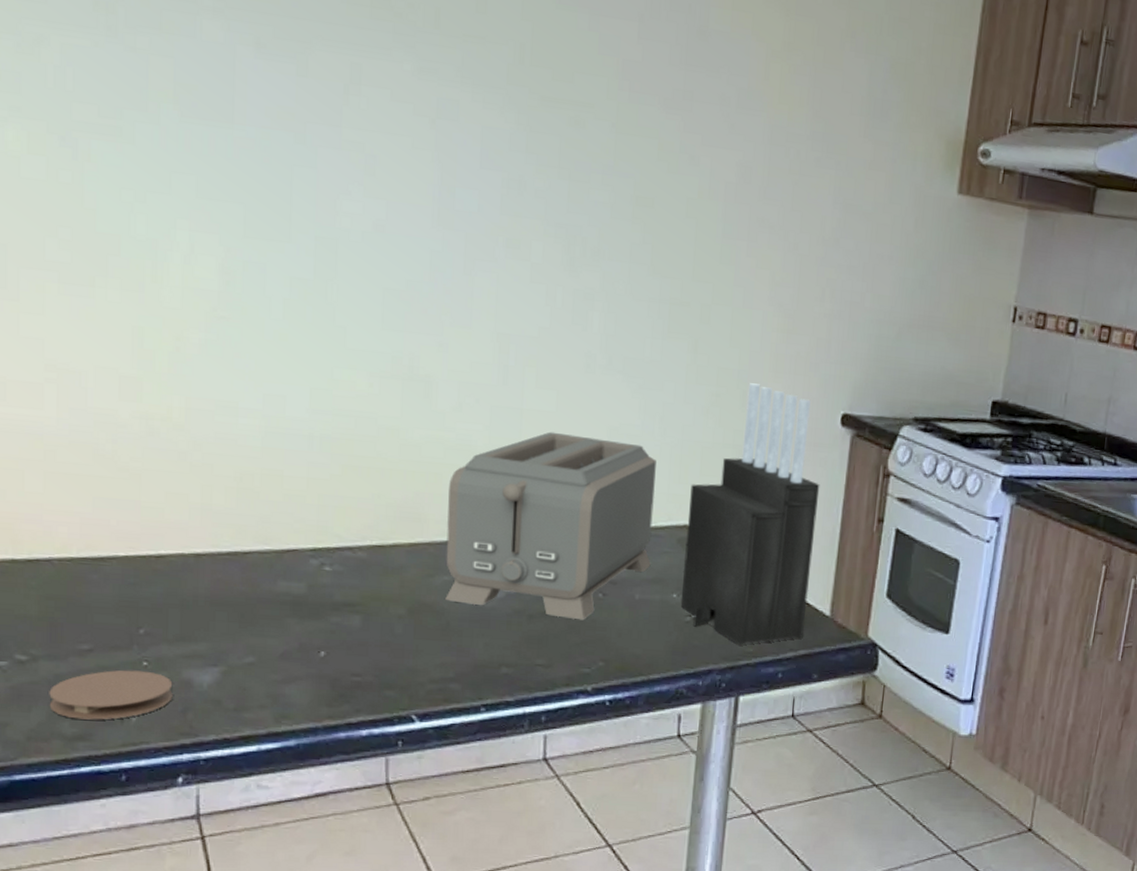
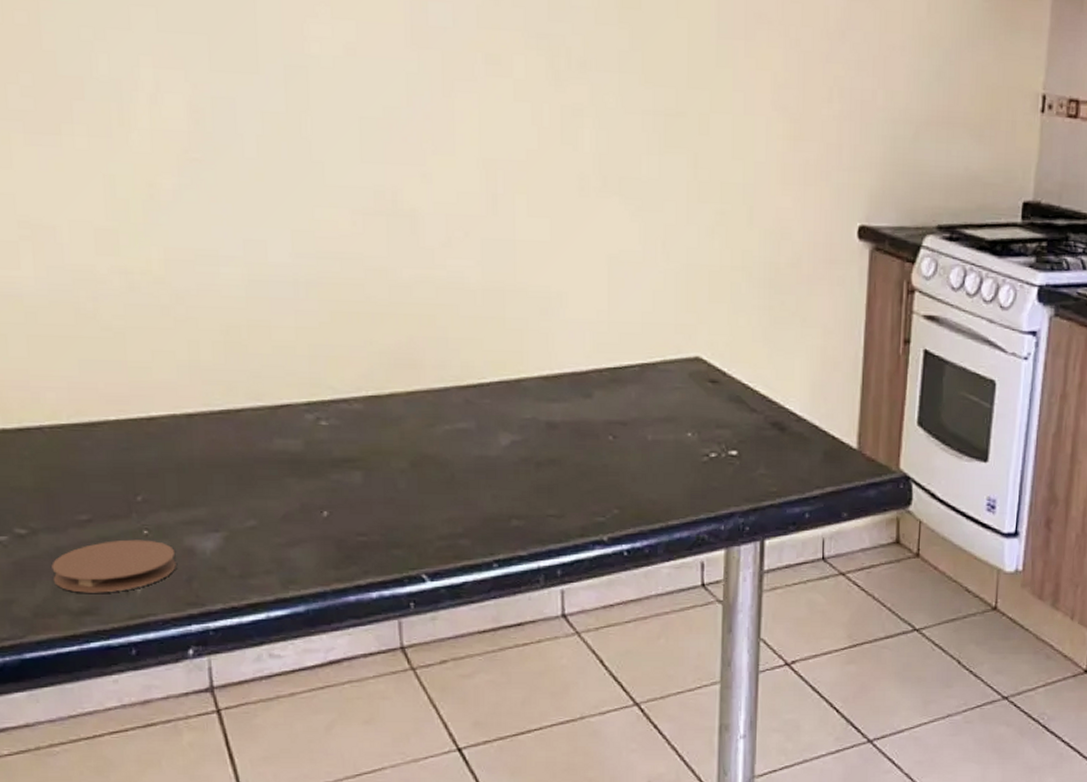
toaster: present [445,431,656,620] -> none [443,263,662,466]
knife block: present [680,383,820,646] -> none [696,198,839,485]

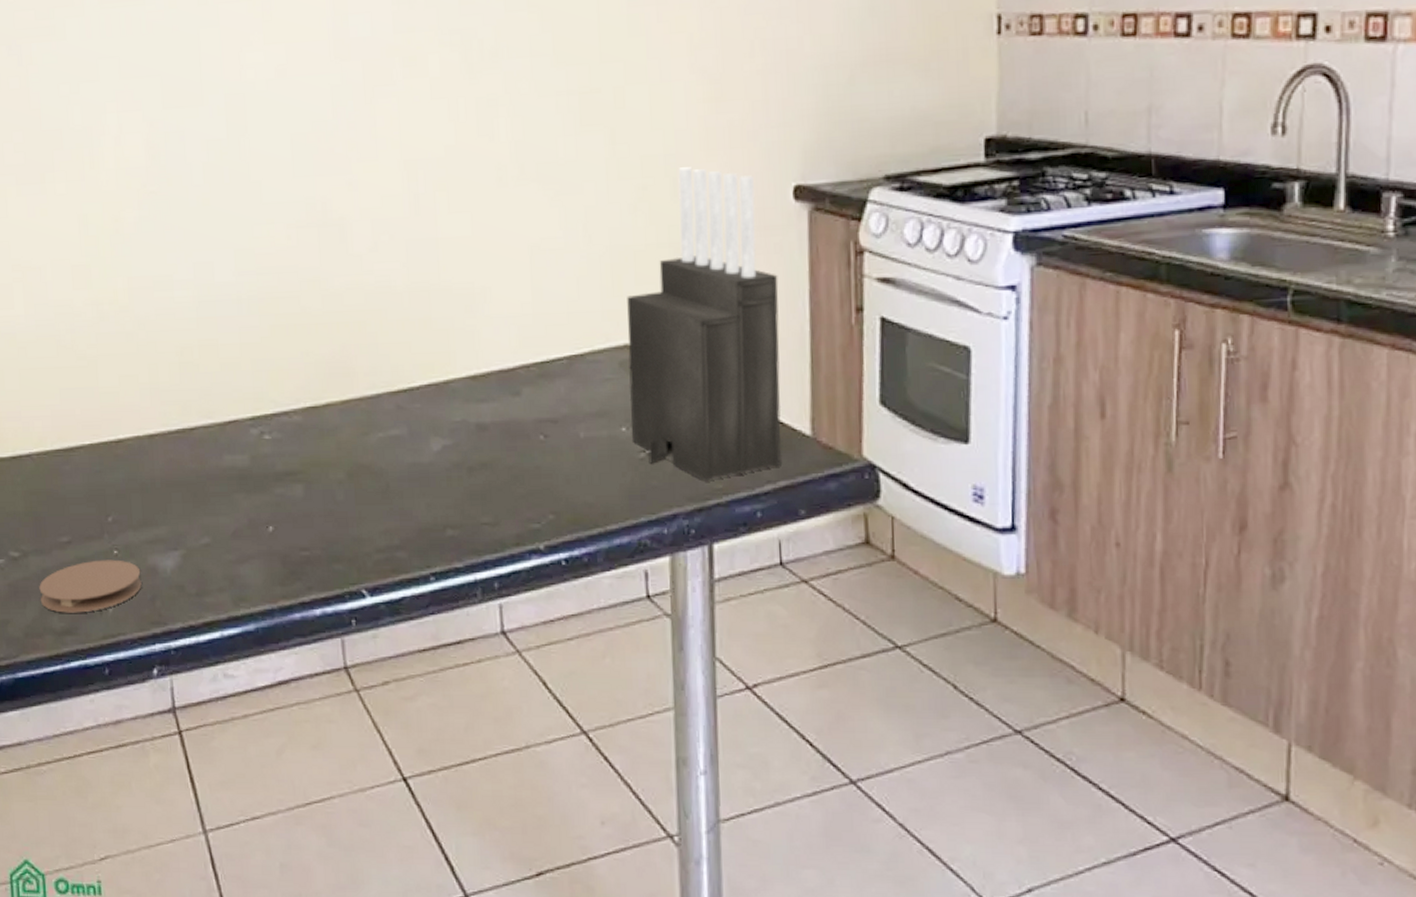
knife block: none [696,198,839,485] -> present [627,167,782,482]

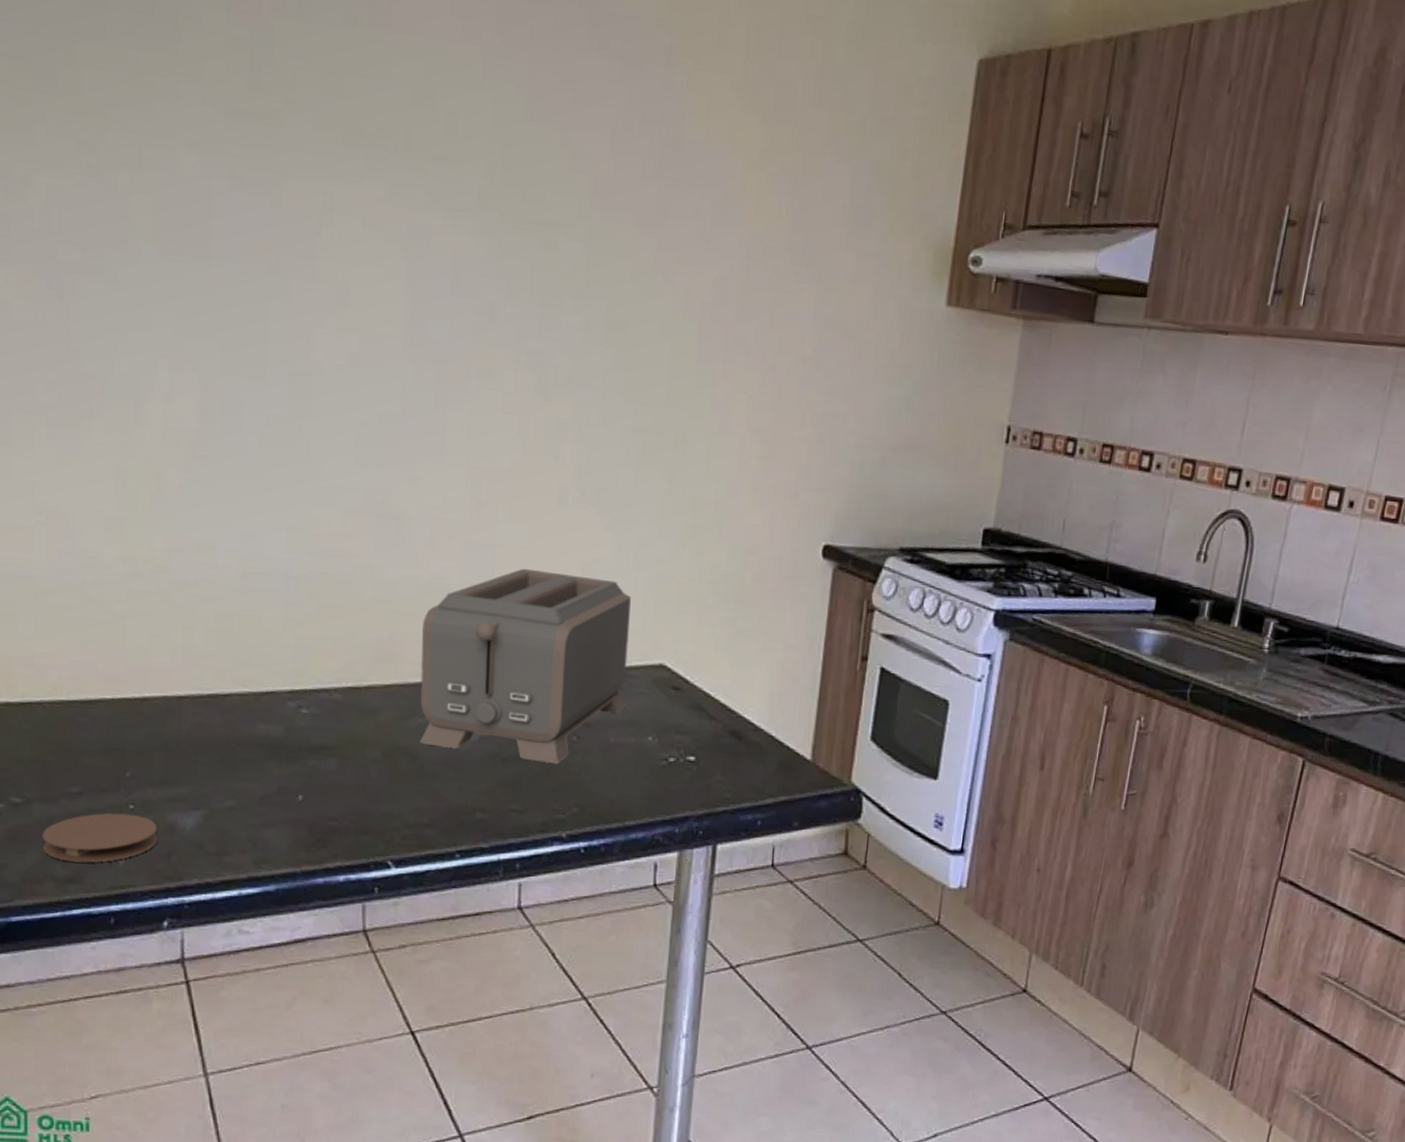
toaster: none [373,258,593,468] -> present [420,568,631,764]
knife block: present [627,167,782,482] -> none [656,514,801,791]

